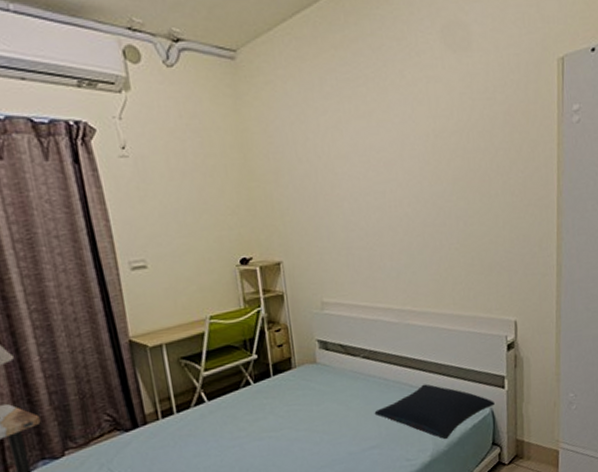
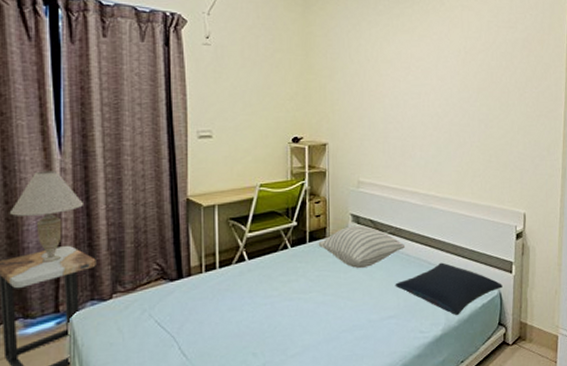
pillow: none [283,351,383,399] -> present [318,225,406,269]

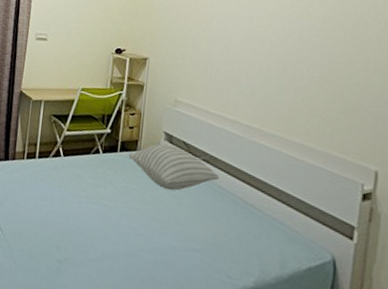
pillow: present [395,262,502,316] -> none [203,205,338,272]

